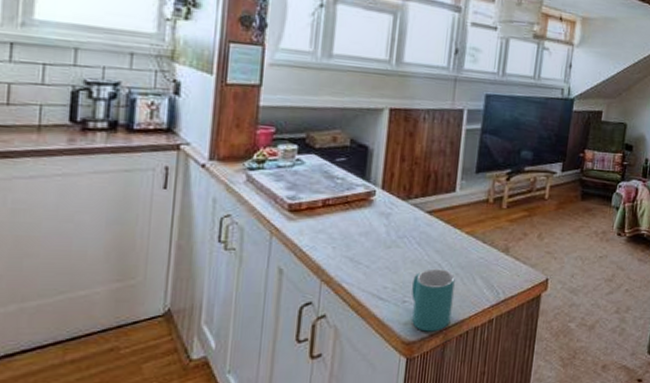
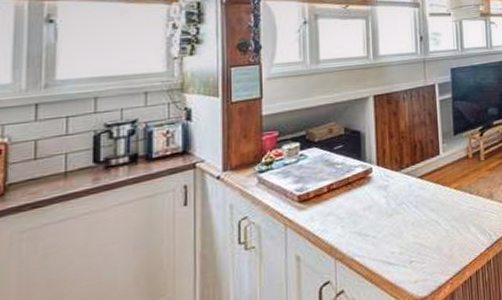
mug: present [411,268,455,332] -> none [416,224,454,286]

